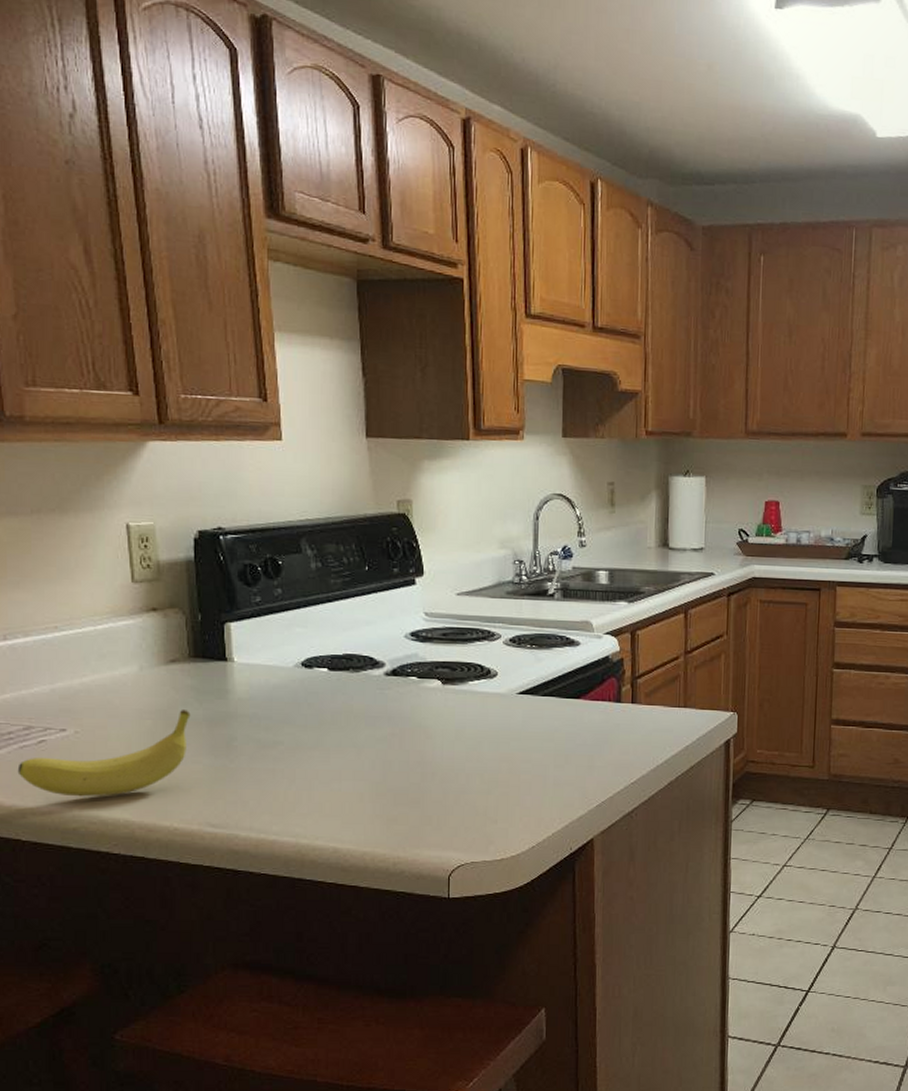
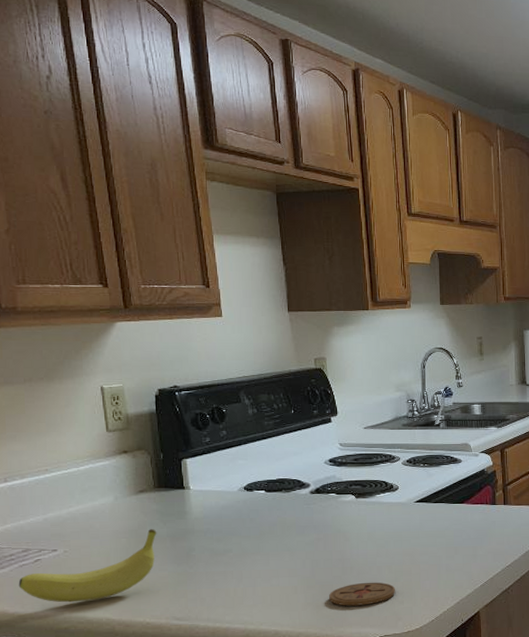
coaster: none [402,793,488,822] -> present [328,582,396,606]

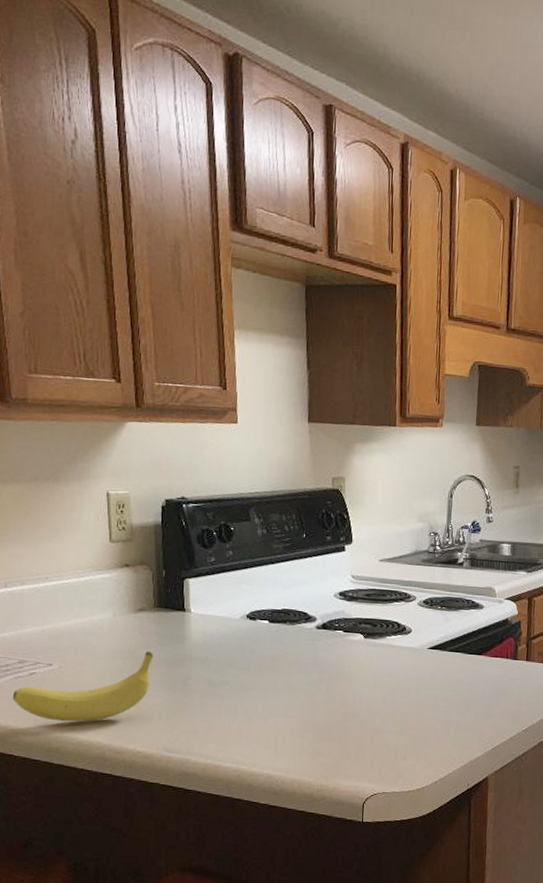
coaster: present [328,582,396,606] -> none [326,732,399,757]

